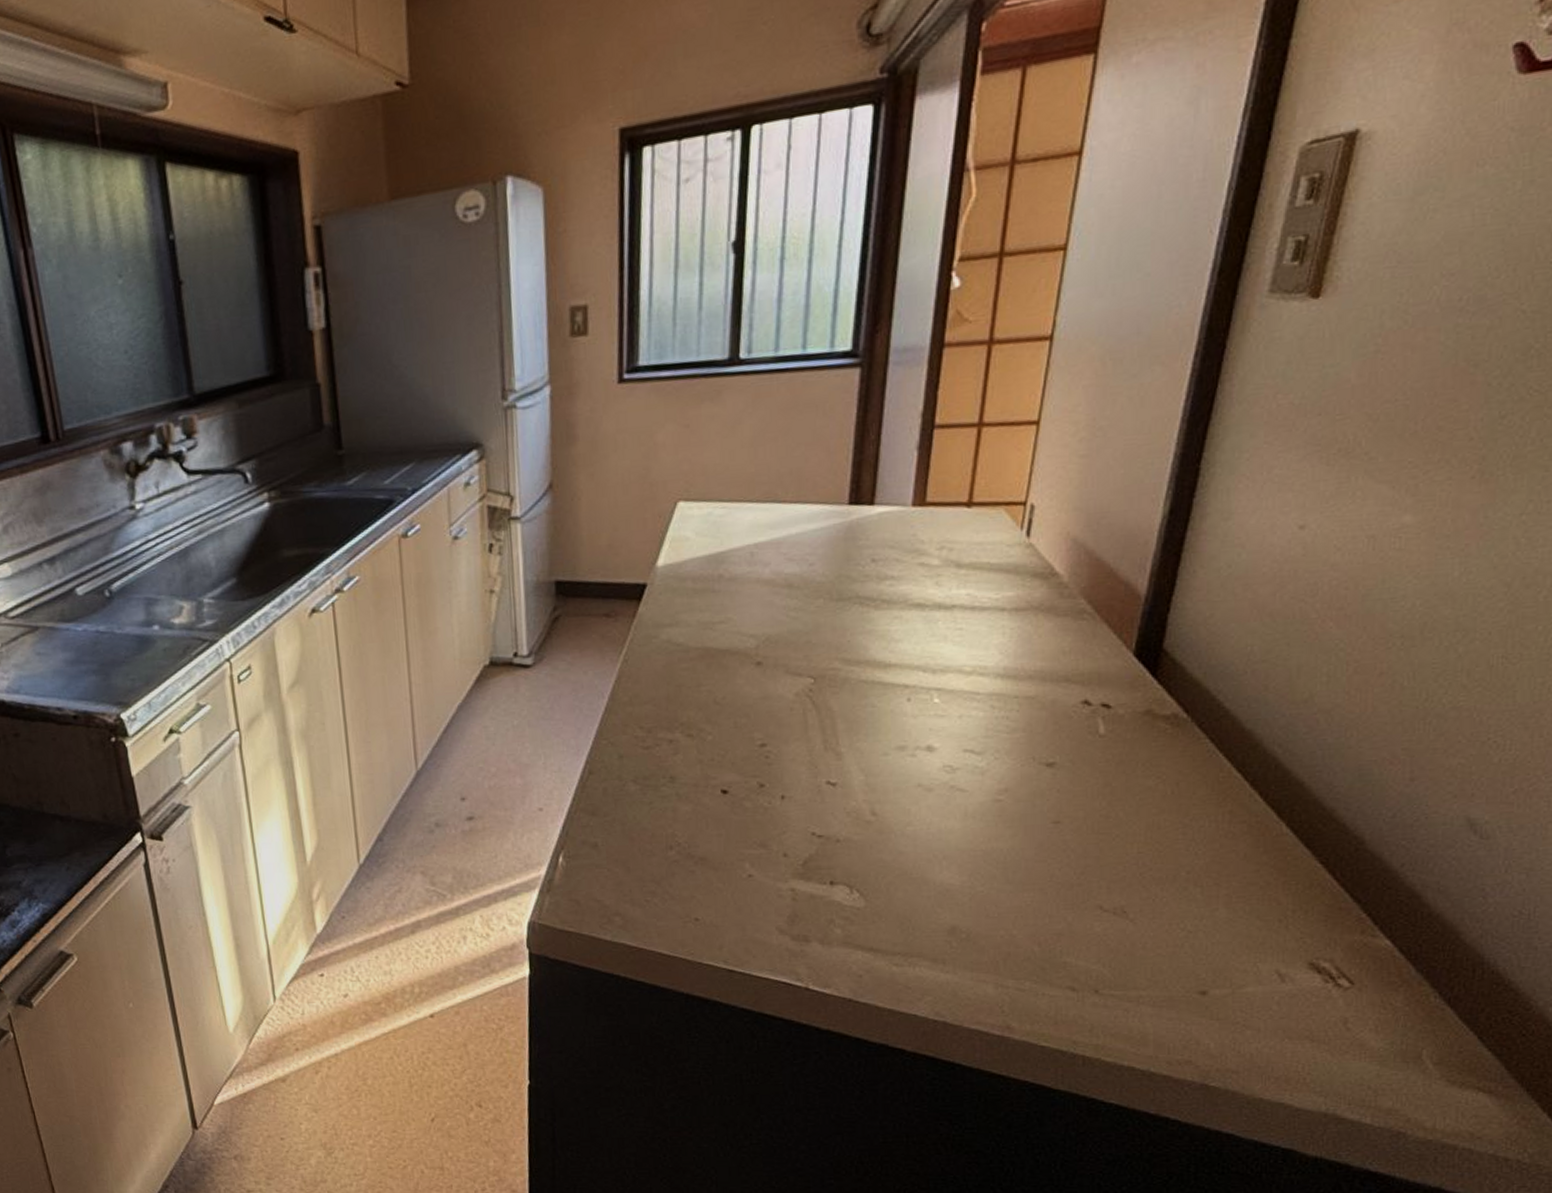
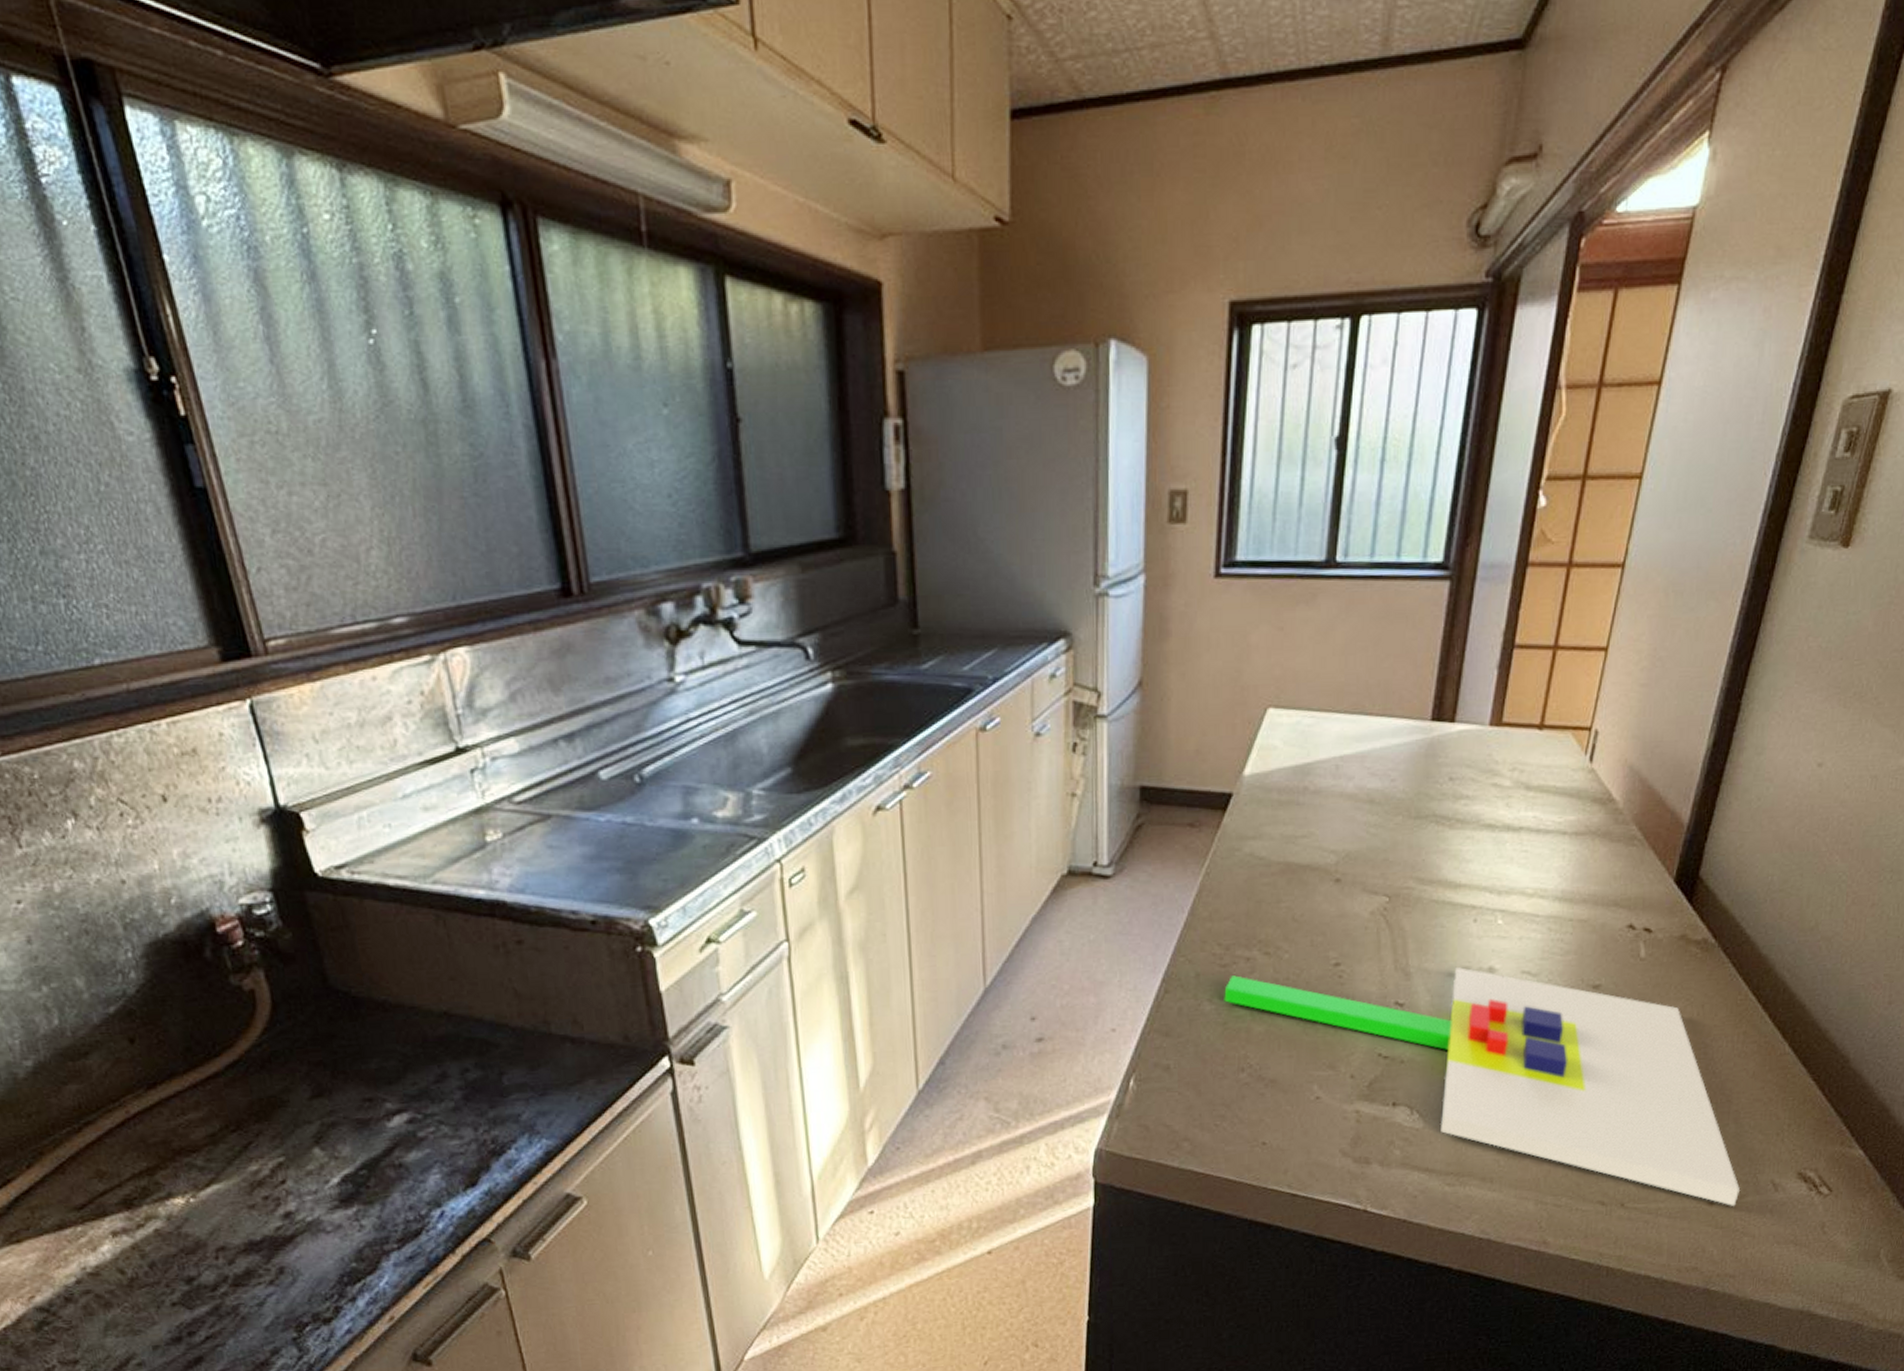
chopping board: none [648,746,1239,997] -> present [1224,967,1741,1206]

